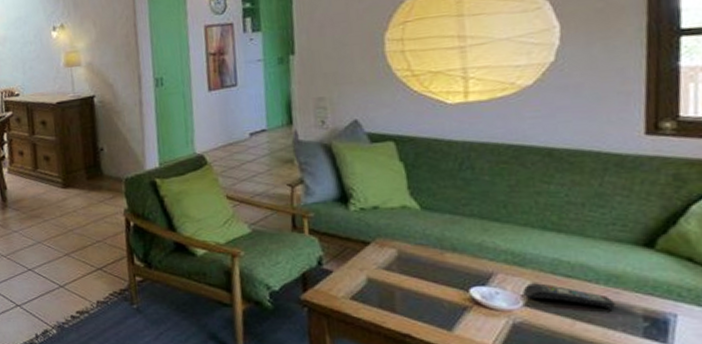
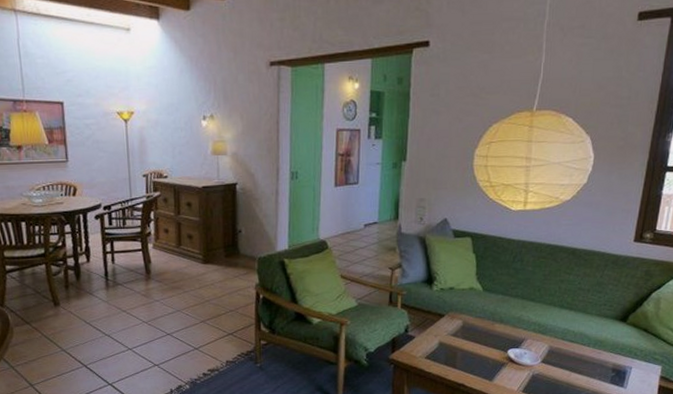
remote control: present [522,283,615,308] -> none [542,346,597,364]

